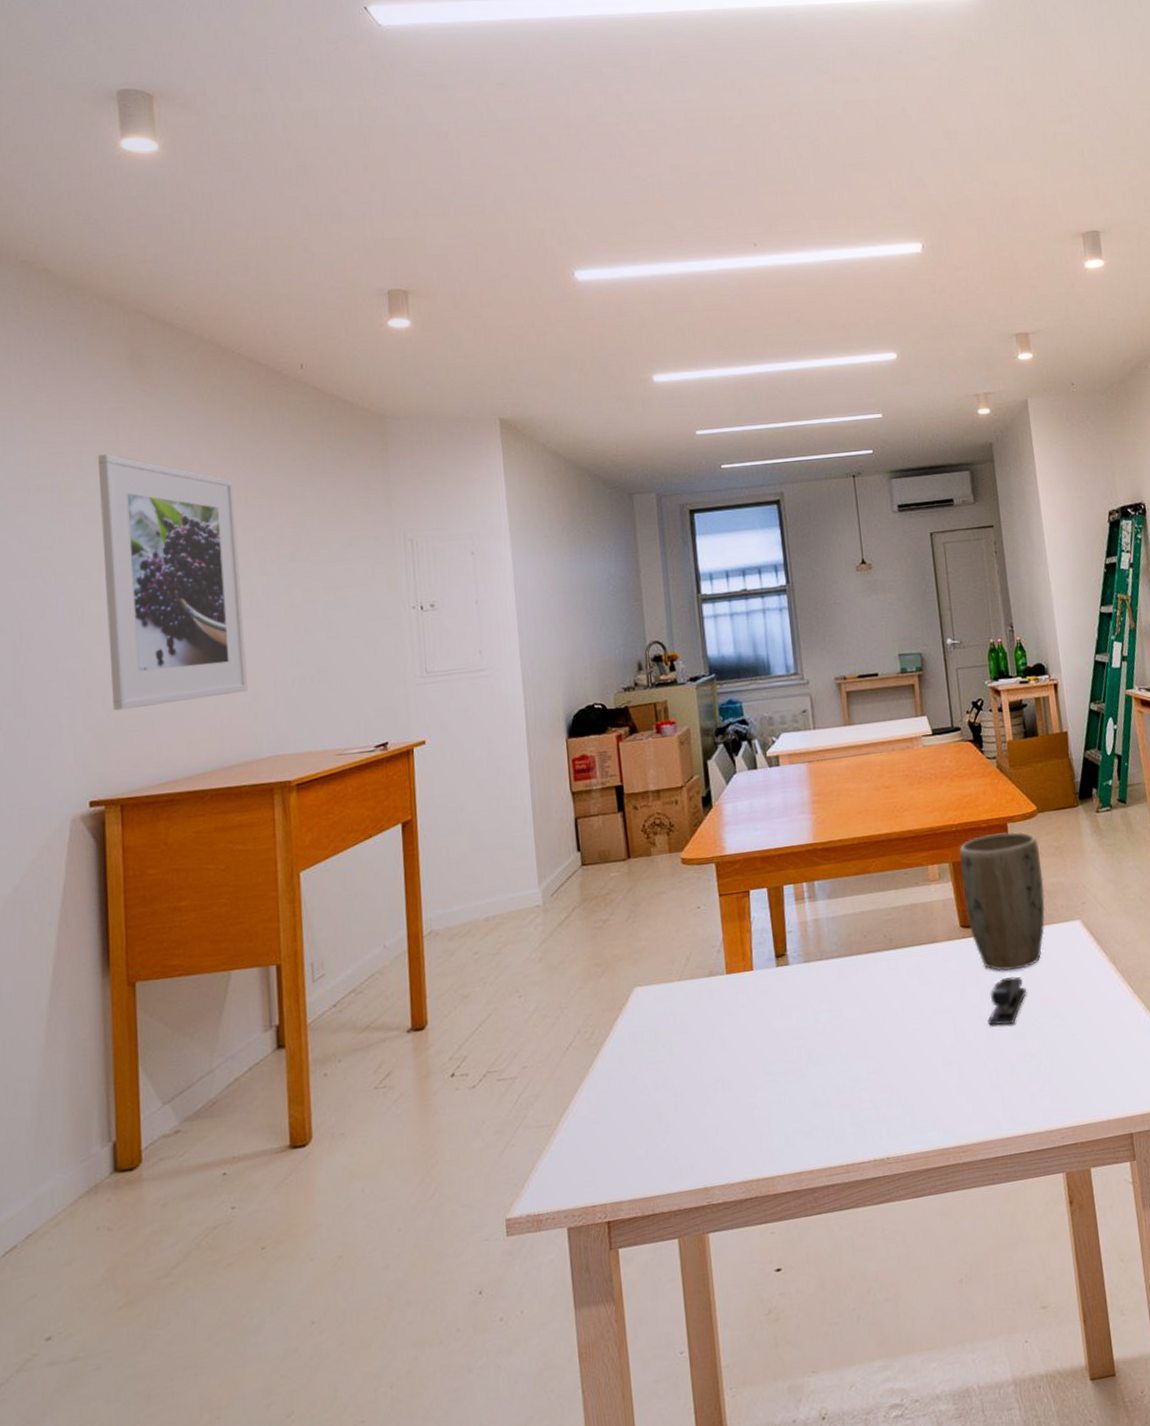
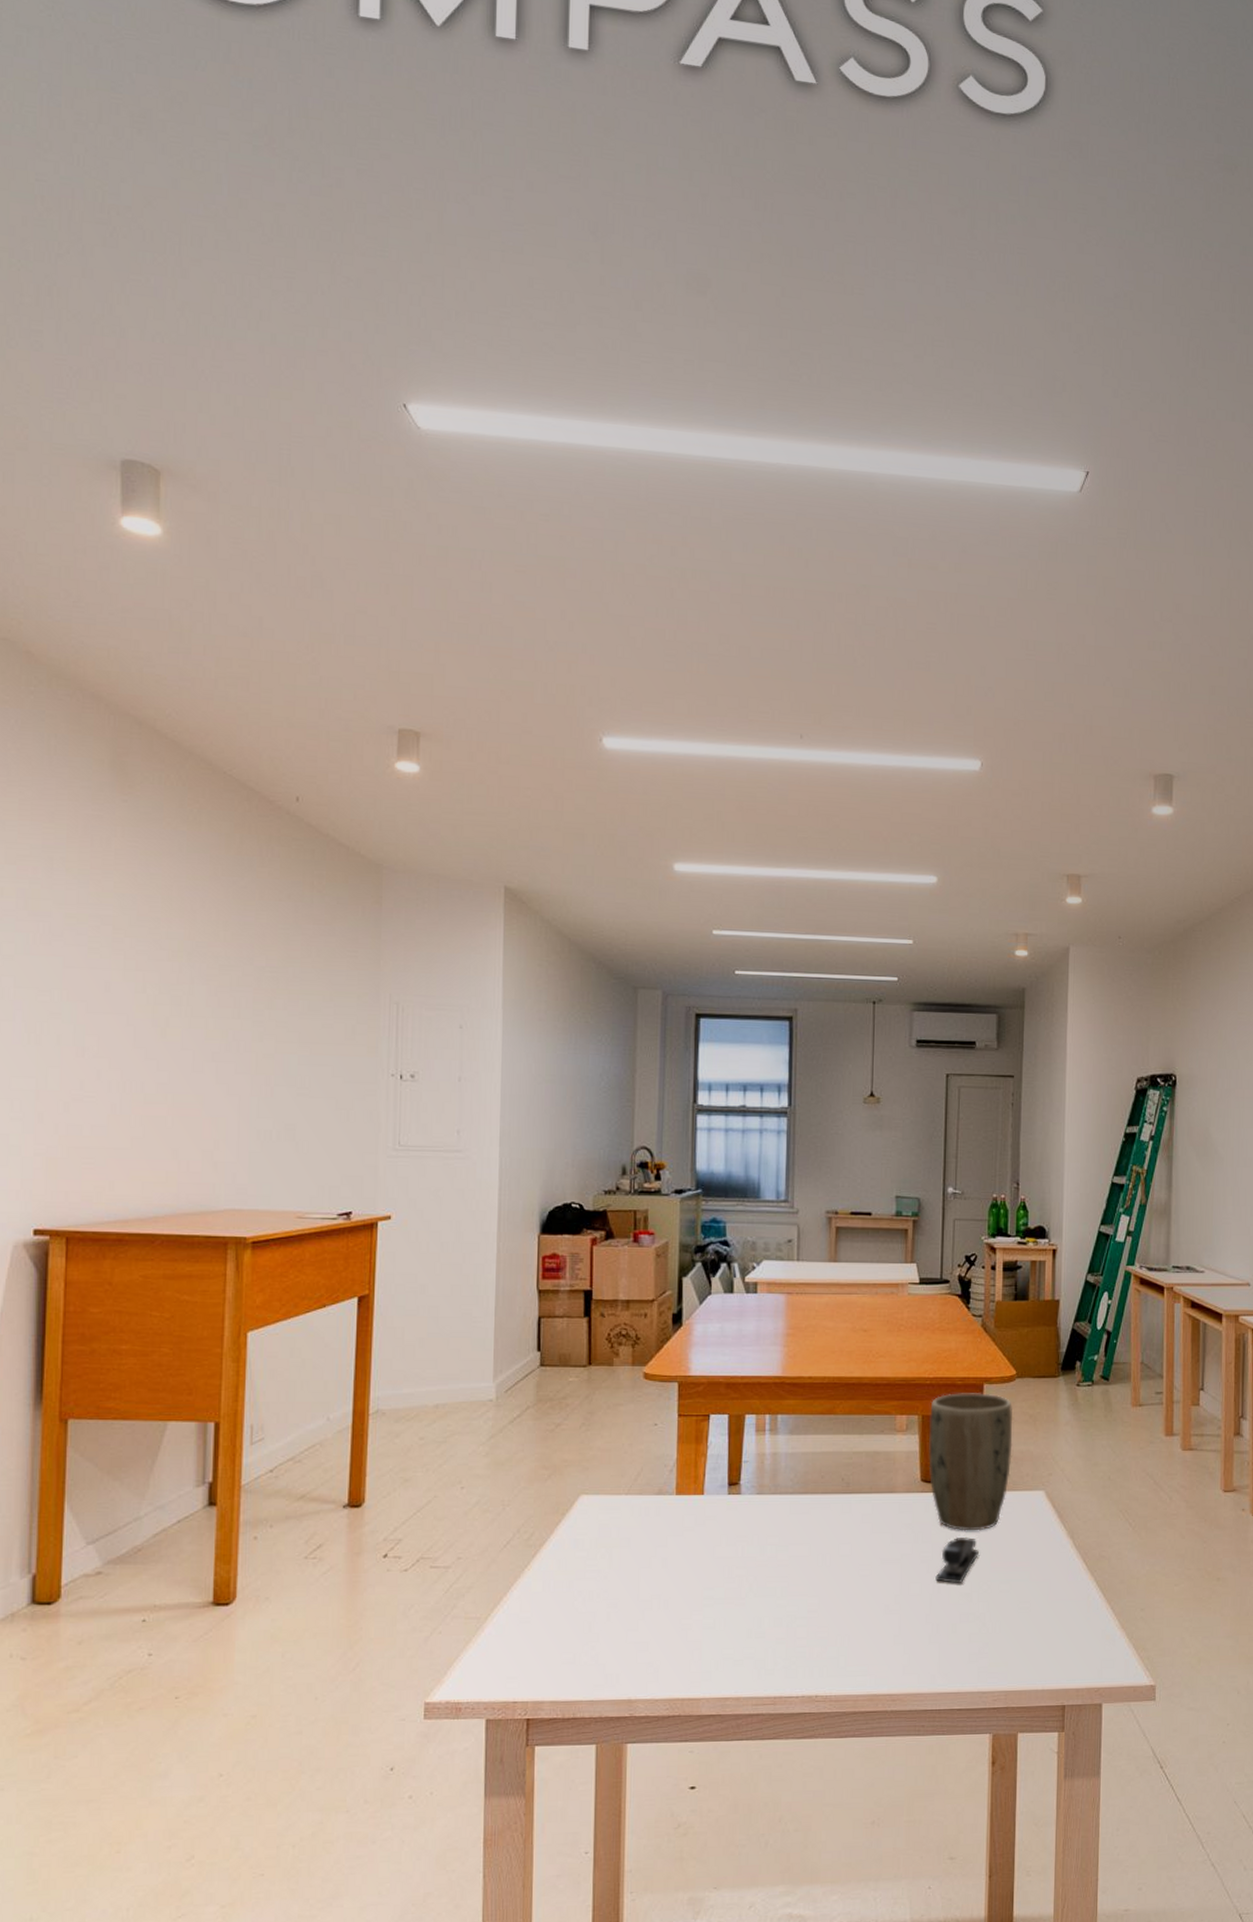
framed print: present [98,454,248,711] -> none [66,864,213,1140]

